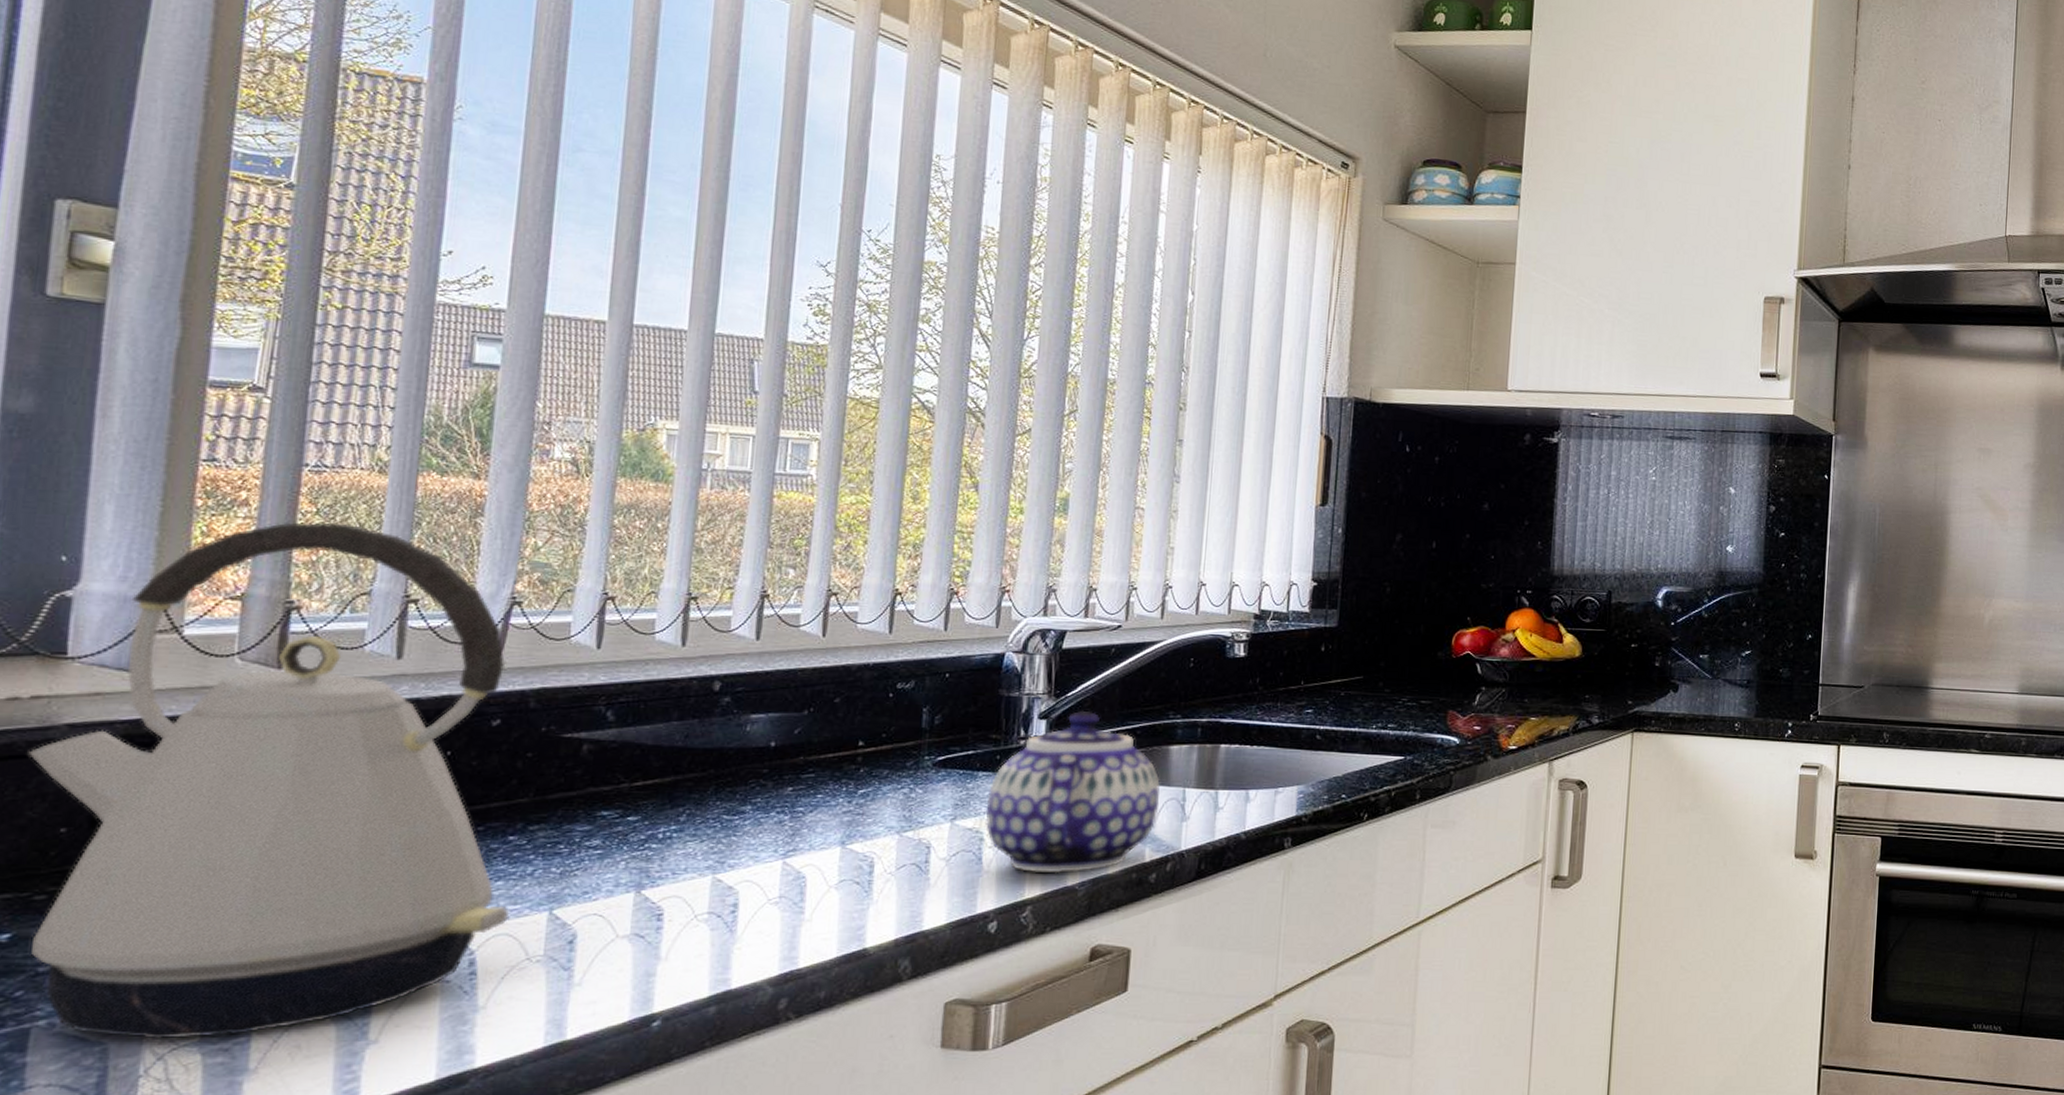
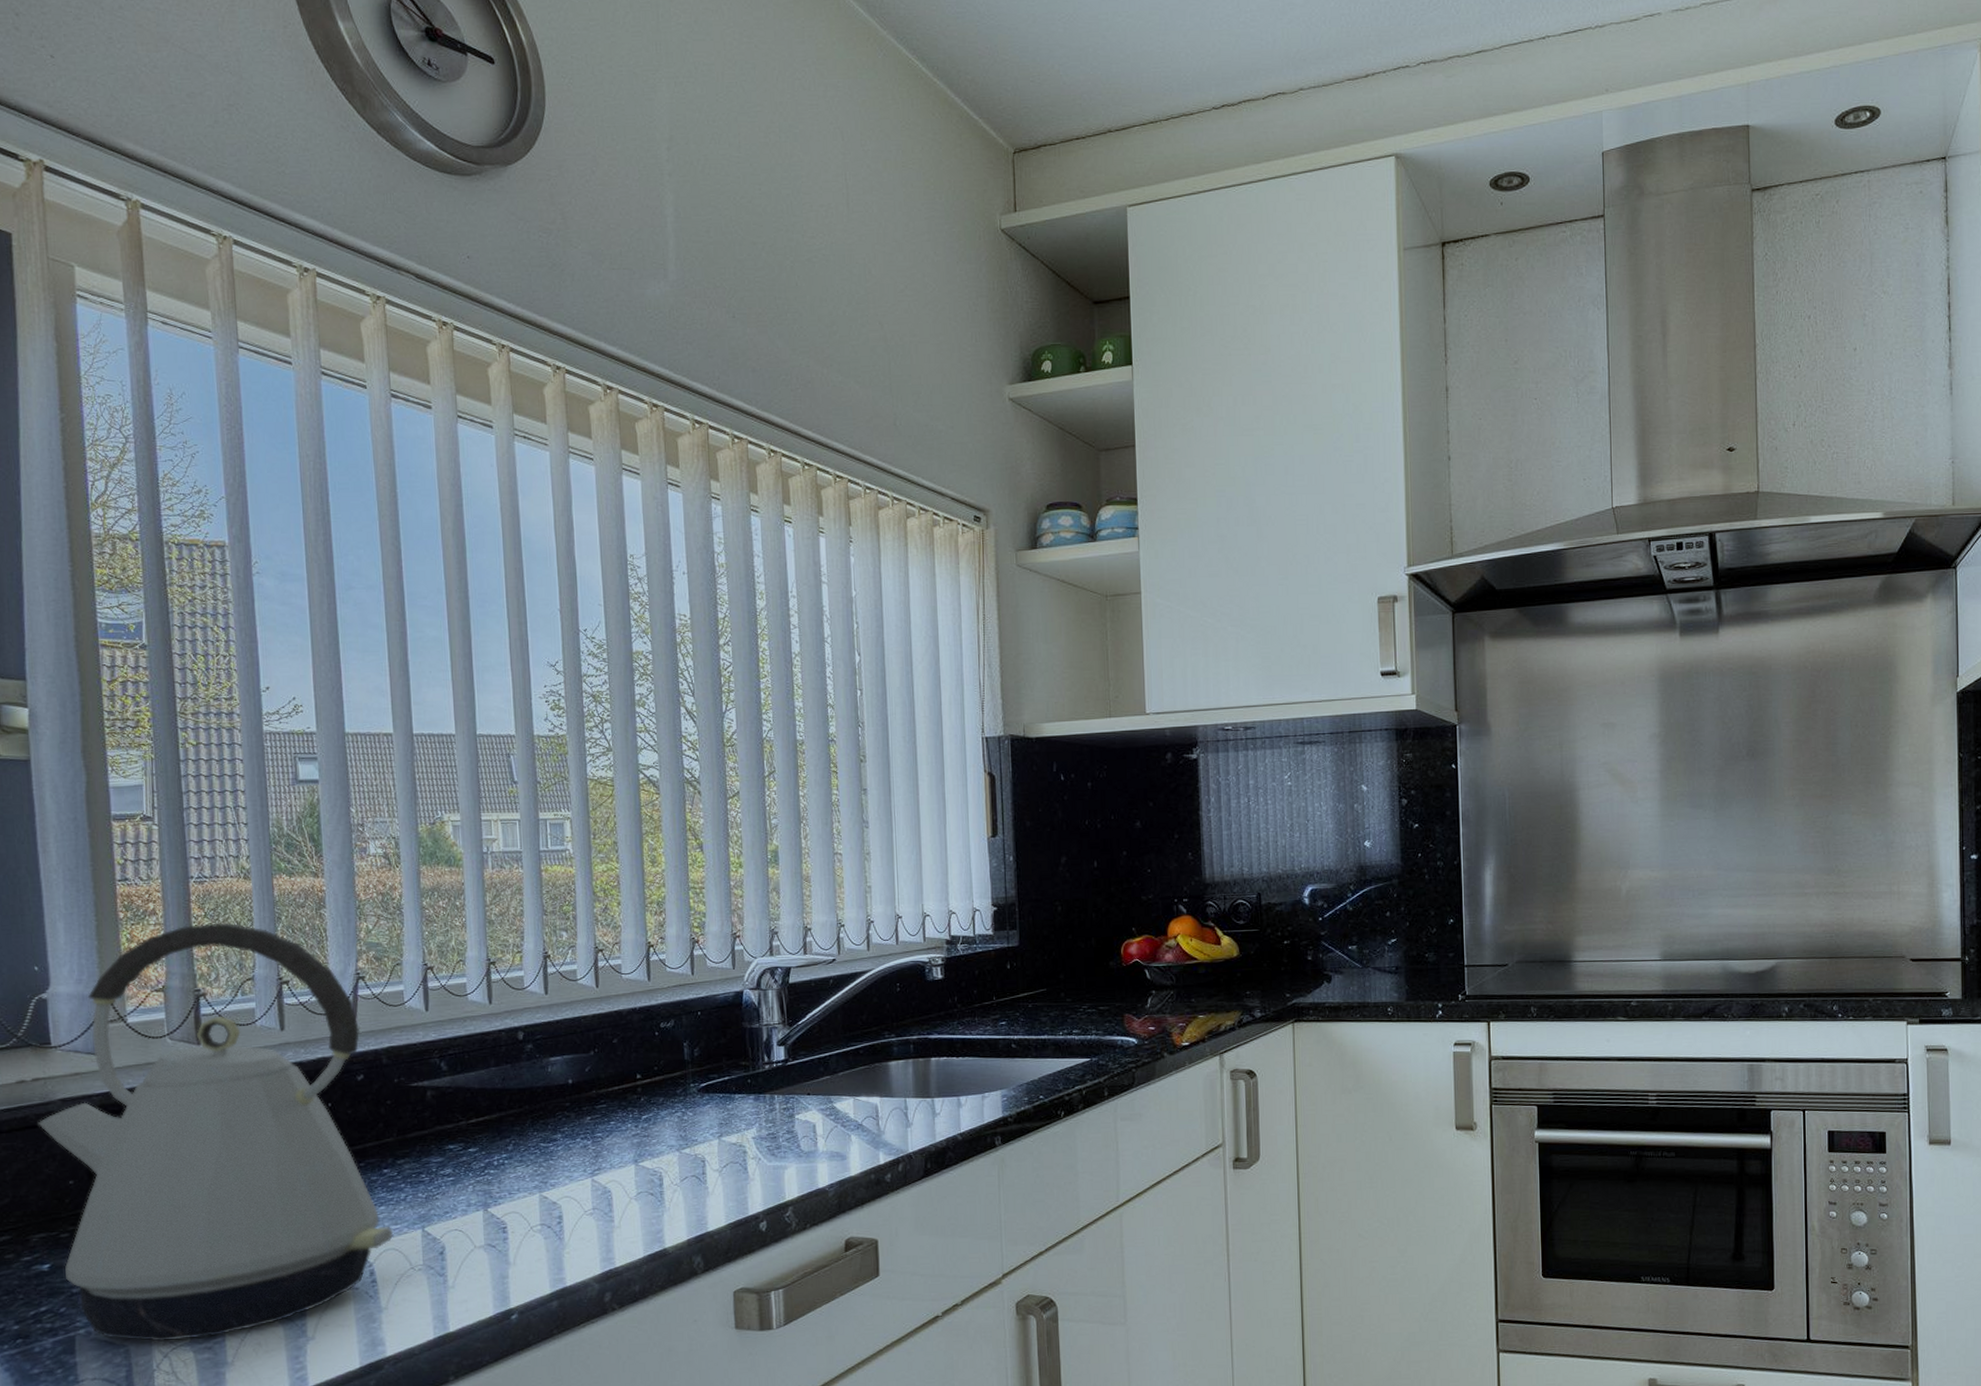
teapot: present [986,710,1160,874] -> none [745,1035,886,1178]

